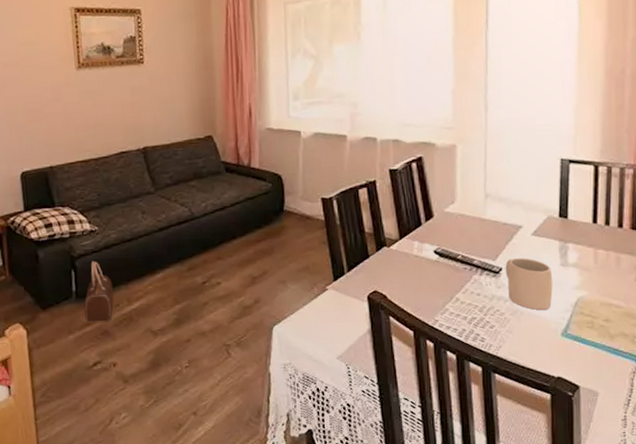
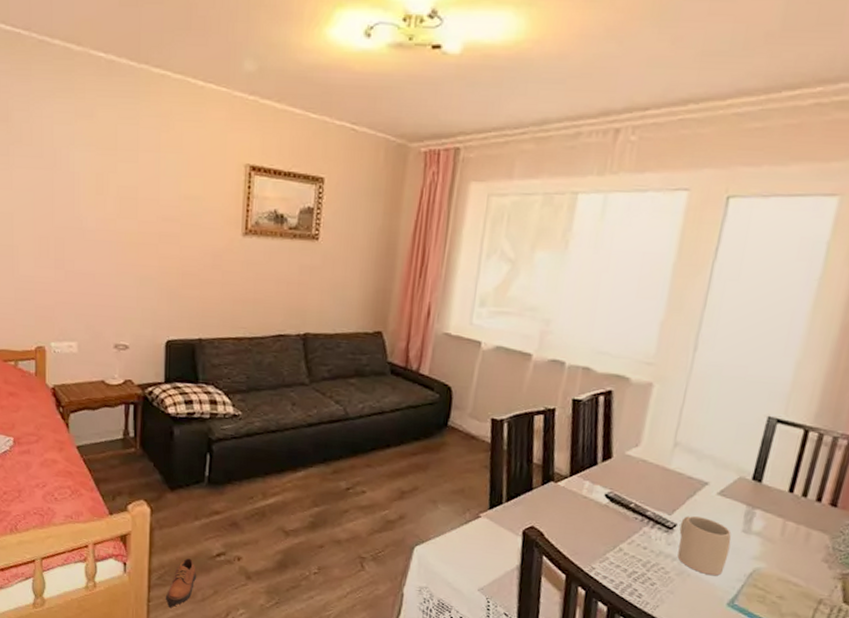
shoe: none [51,372,77,422] -> present [165,558,196,608]
handbag: present [84,261,114,322] -> none [215,447,249,513]

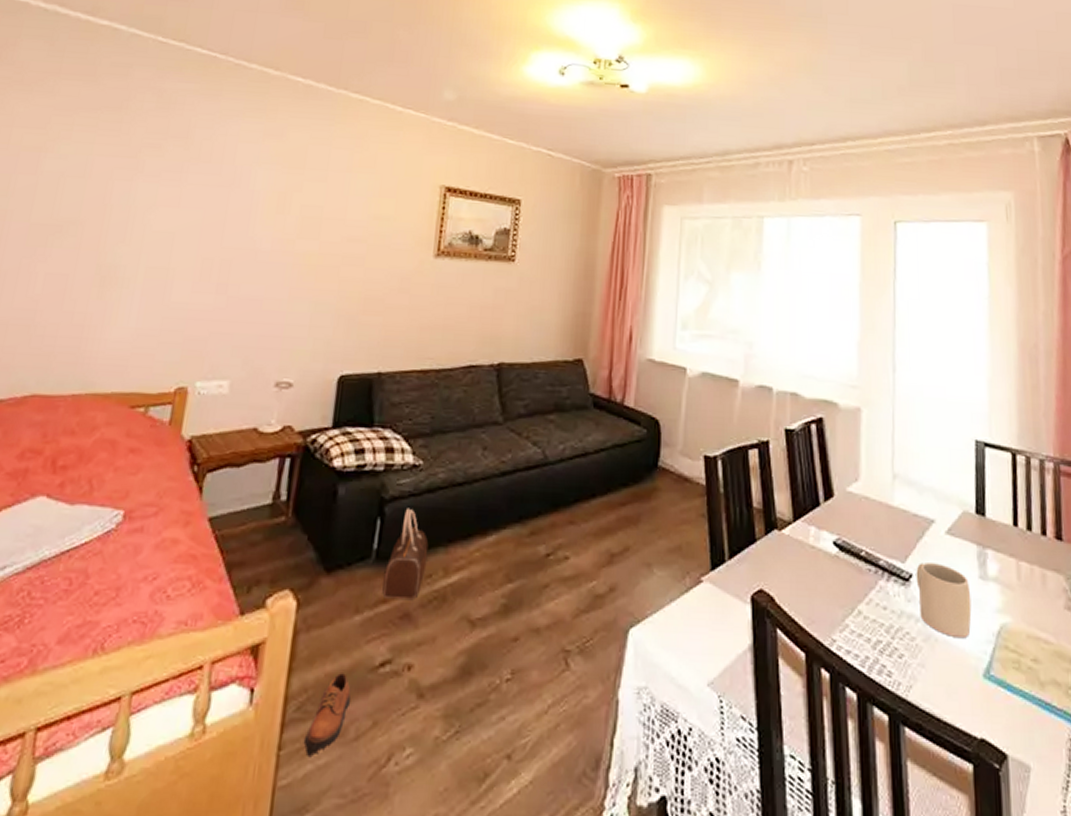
handbag: none [215,447,249,513] -> present [382,508,429,599]

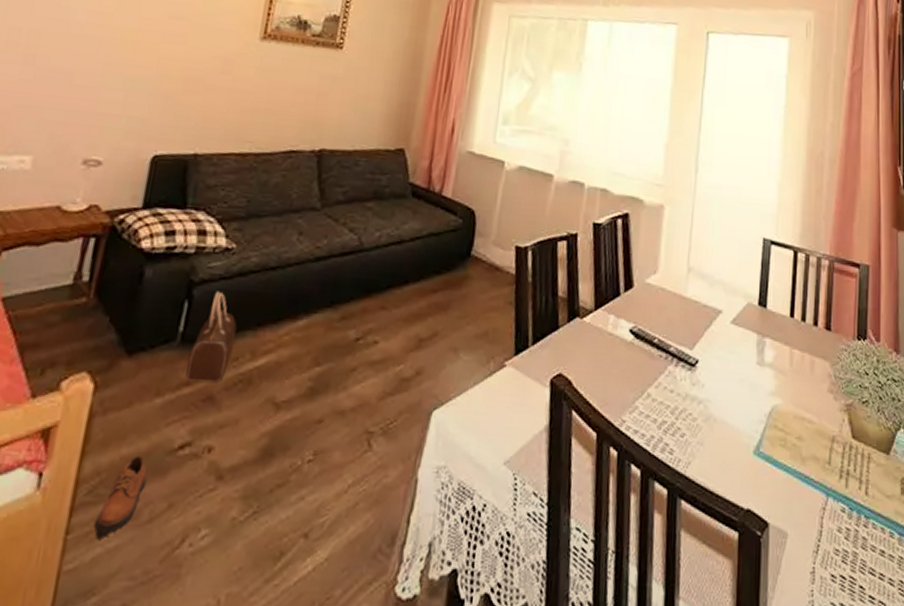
mug: present [916,562,972,639] -> none [701,349,749,419]

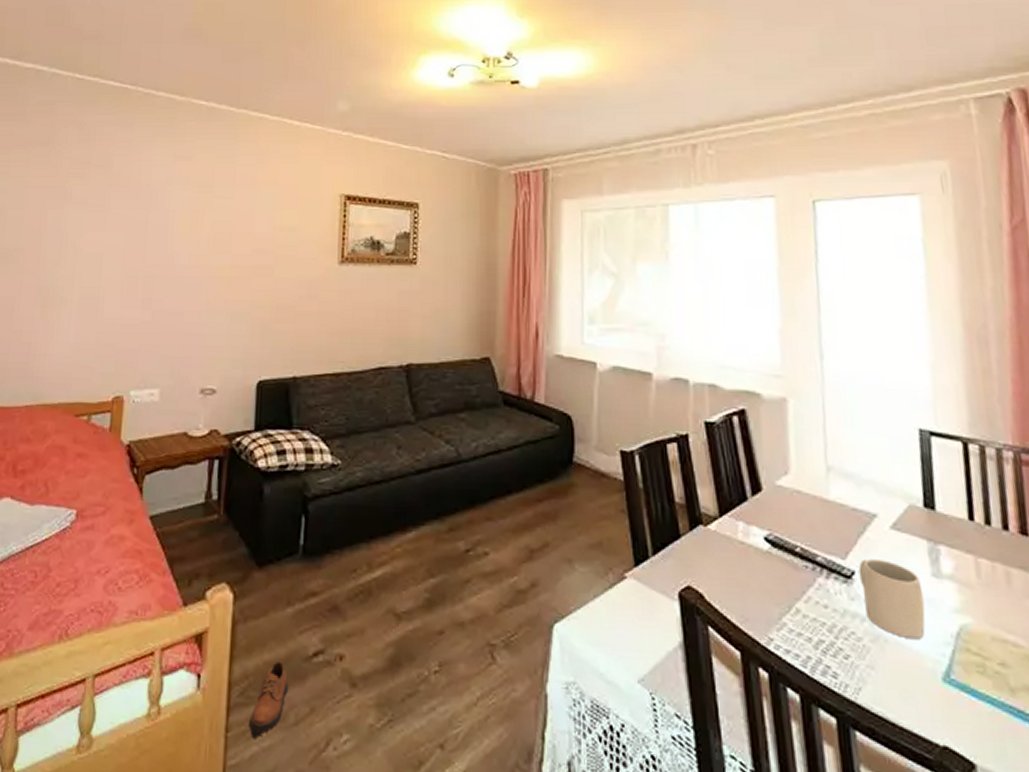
handbag: present [185,291,237,382] -> none [311,505,352,593]
mug: none [701,349,749,419] -> present [858,559,926,640]

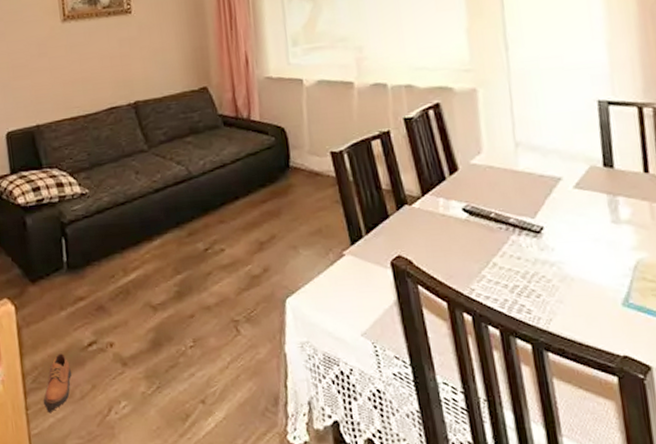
mug: present [858,559,926,640] -> none [546,214,607,276]

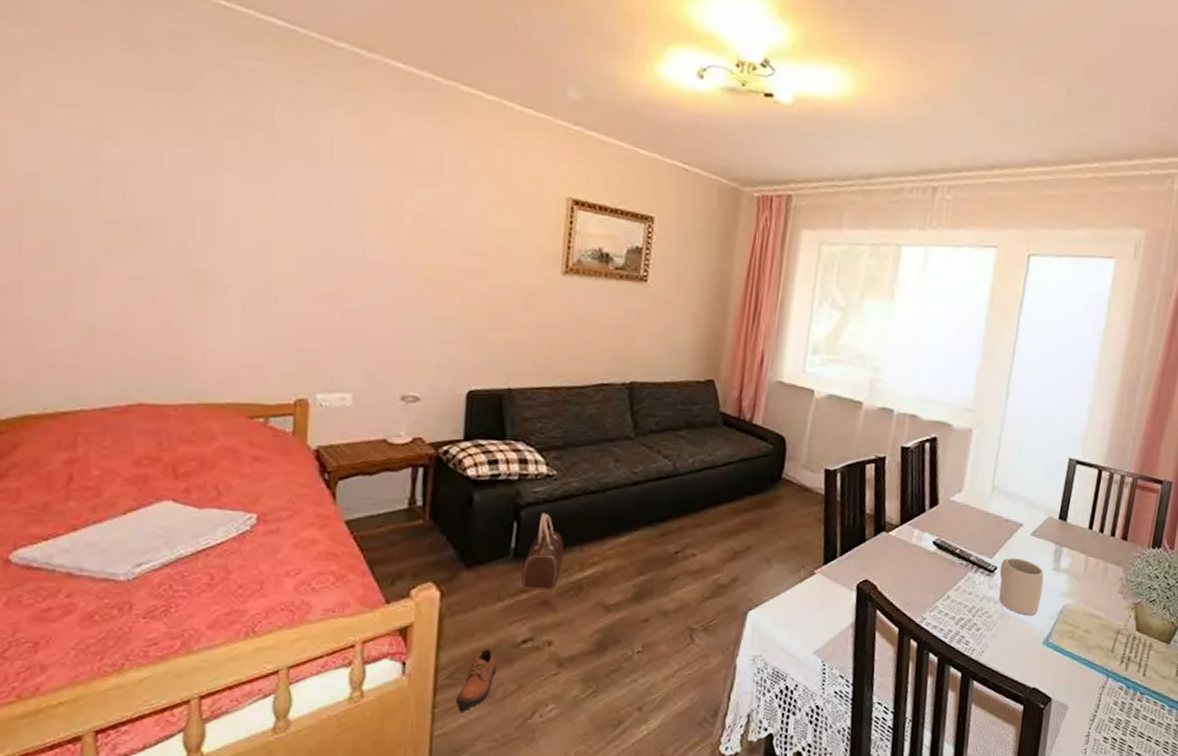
handbag: none [76,227,109,297] -> present [521,512,564,589]
mug: none [546,214,607,276] -> present [999,558,1044,616]

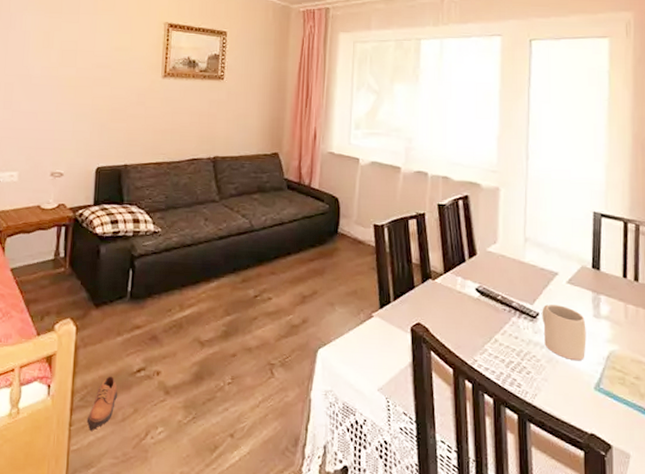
handbag: present [521,512,564,589] -> none [136,262,168,326]

